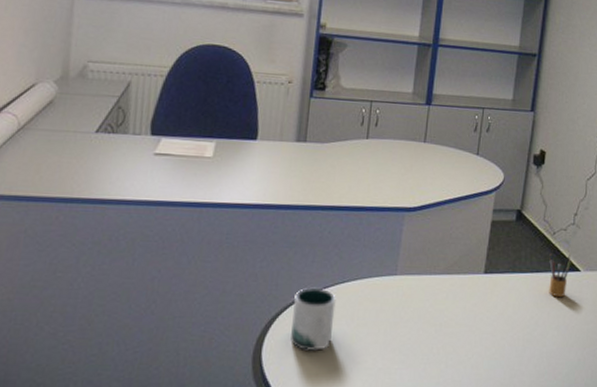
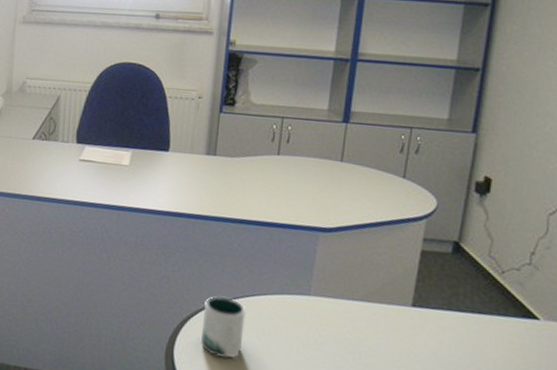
pencil box: present [549,253,571,298] -> none [495,294,527,346]

